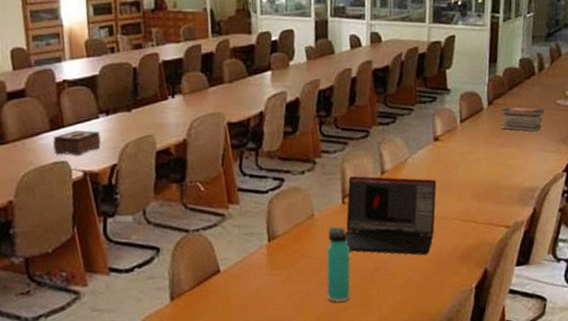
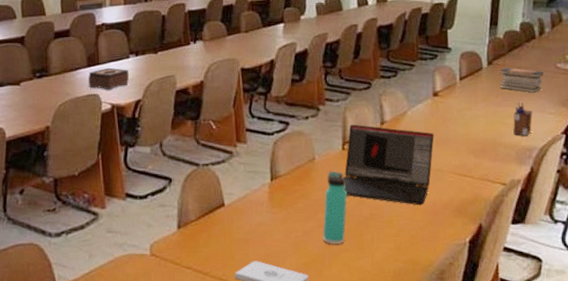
desk organizer: none [515,142,534,177] -> present [513,102,533,136]

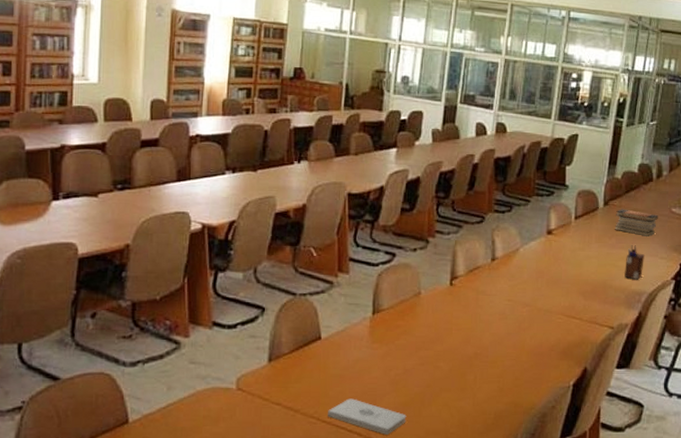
tissue box: present [88,67,129,90] -> none [177,183,223,208]
thermos bottle: present [323,171,348,244] -> none [424,307,453,383]
laptop: present [344,124,434,206] -> none [449,259,546,347]

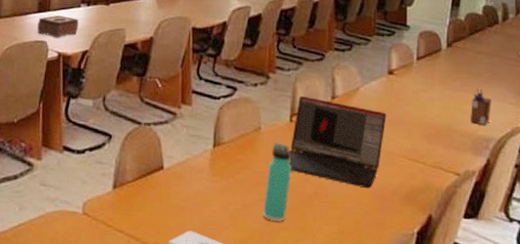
tissue box: none [177,183,223,208] -> present [37,15,79,38]
thermos bottle: none [424,307,453,383] -> present [263,143,292,221]
laptop: none [449,259,546,347] -> present [289,95,387,189]
book stack: present [615,209,658,236] -> none [459,51,505,80]

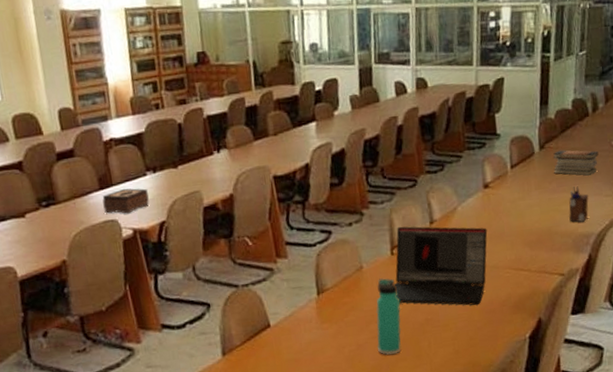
book stack: none [459,51,505,80] -> present [553,150,599,176]

